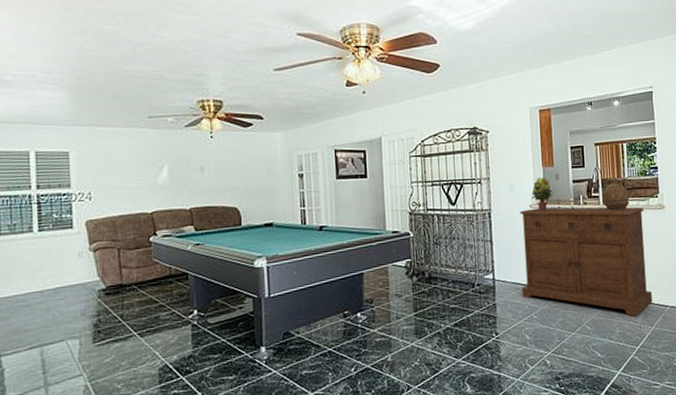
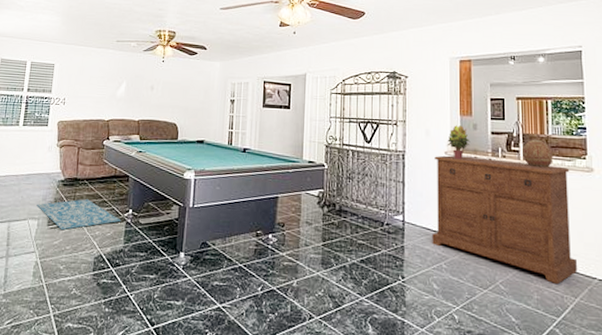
rug: none [74,306,186,346] -> present [36,199,121,231]

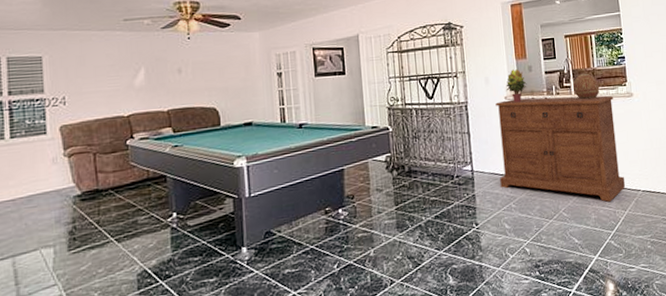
rug: present [36,199,121,231] -> none [48,211,165,253]

